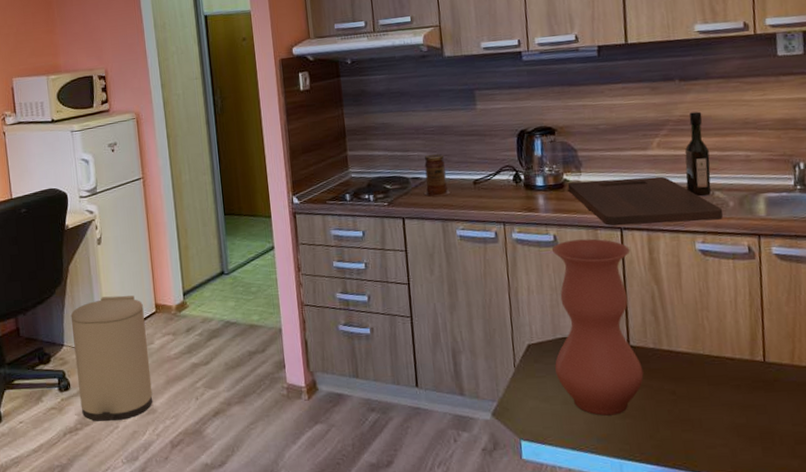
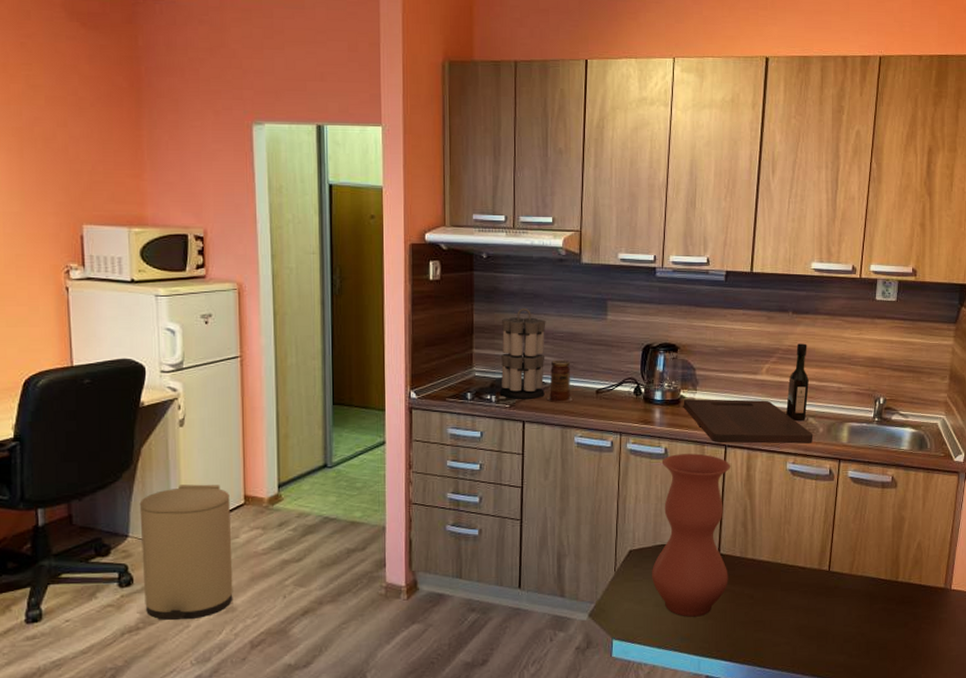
spice rack: none [372,106,422,197] -> present [499,308,546,399]

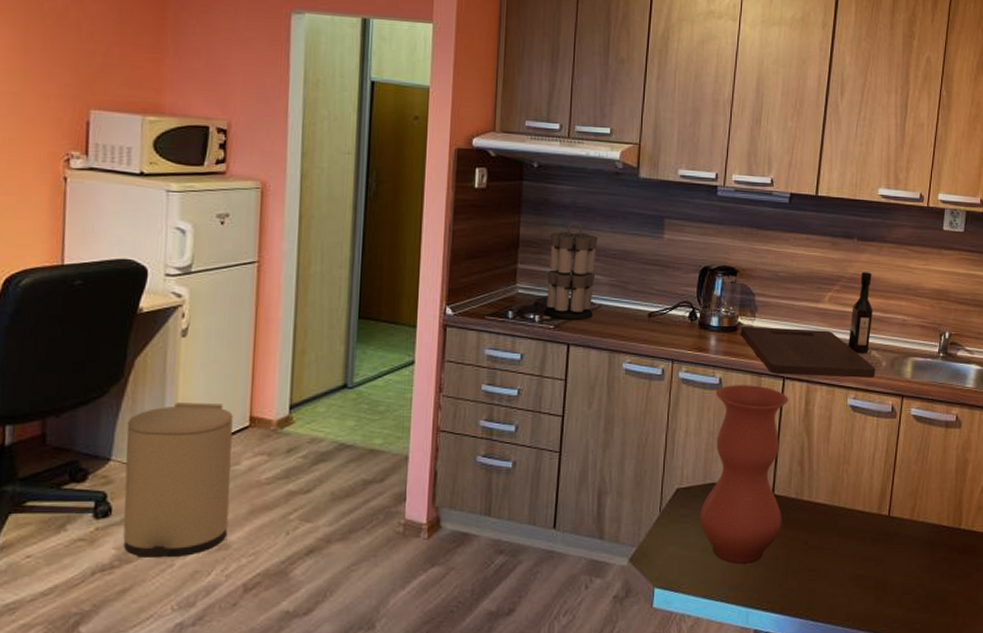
canister: present [547,359,573,403] -> none [595,279,623,326]

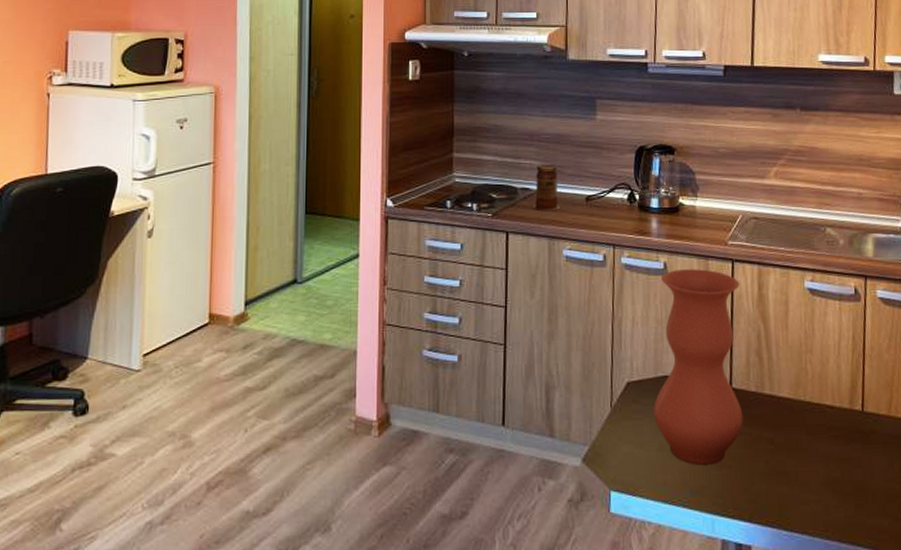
pedal bin: present [123,402,233,559] -> none [98,301,194,456]
spice rack: present [544,222,598,320] -> none [481,108,531,207]
canister: none [595,279,623,326] -> present [533,163,560,212]
cutting board: present [740,326,876,378] -> none [682,206,833,258]
bottle: present [848,272,873,353] -> none [799,143,824,231]

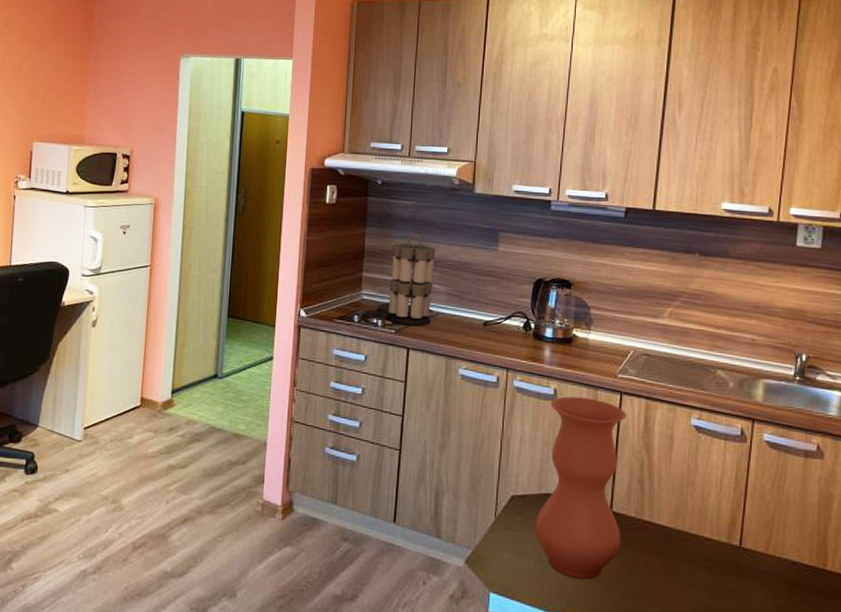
spice rack: none [481,108,531,207] -> present [386,234,436,326]
canister: present [533,163,560,212] -> none [433,288,459,333]

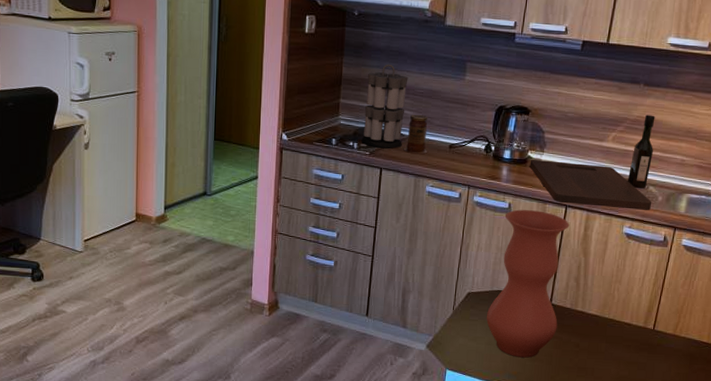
canister: none [433,288,459,333] -> present [404,114,428,155]
cutting board: none [575,339,722,398] -> present [529,160,652,210]
bottle: none [691,288,717,372] -> present [628,115,655,188]

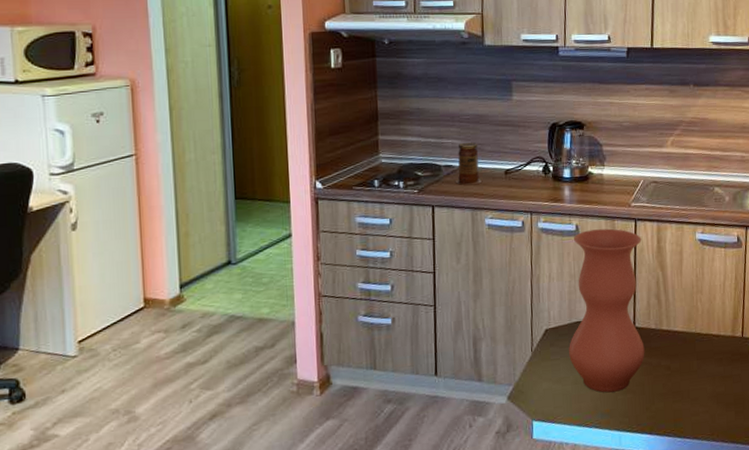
spice rack: present [361,64,408,149] -> none [407,92,453,184]
cutting board: present [529,160,652,210] -> none [591,172,720,217]
bottle: present [628,115,655,188] -> none [692,115,713,191]

